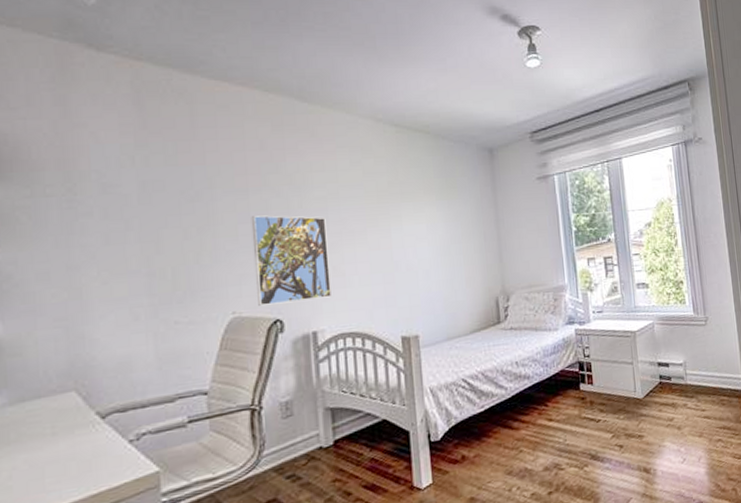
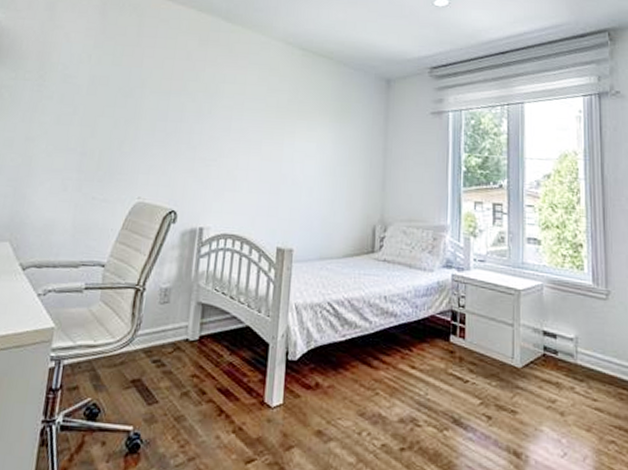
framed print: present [251,215,331,306] -> none [160,115,229,198]

